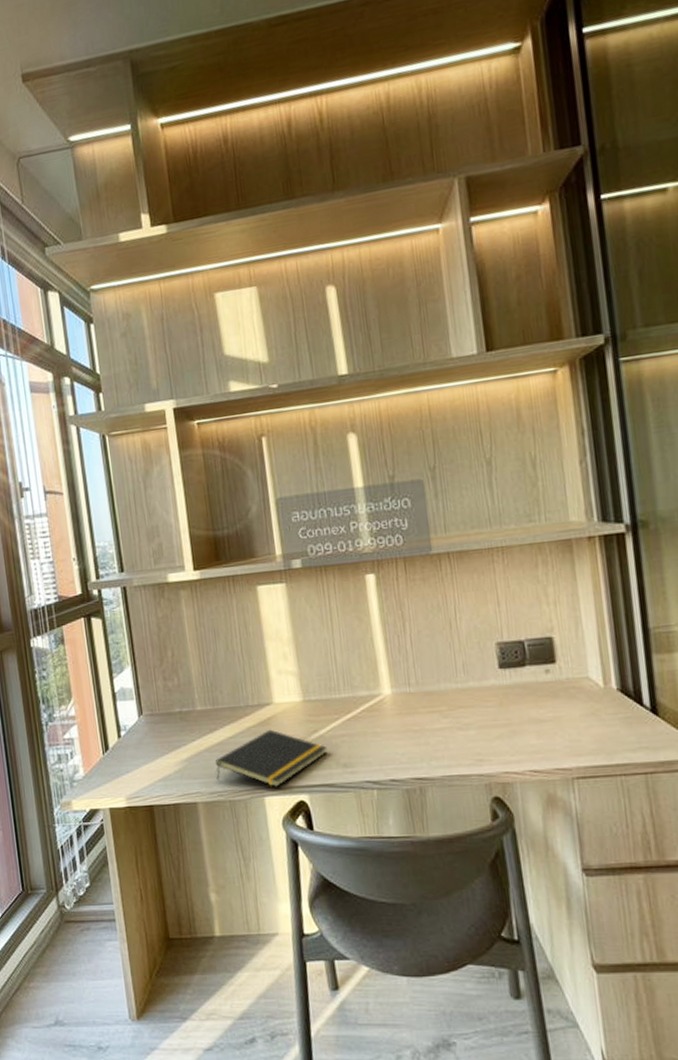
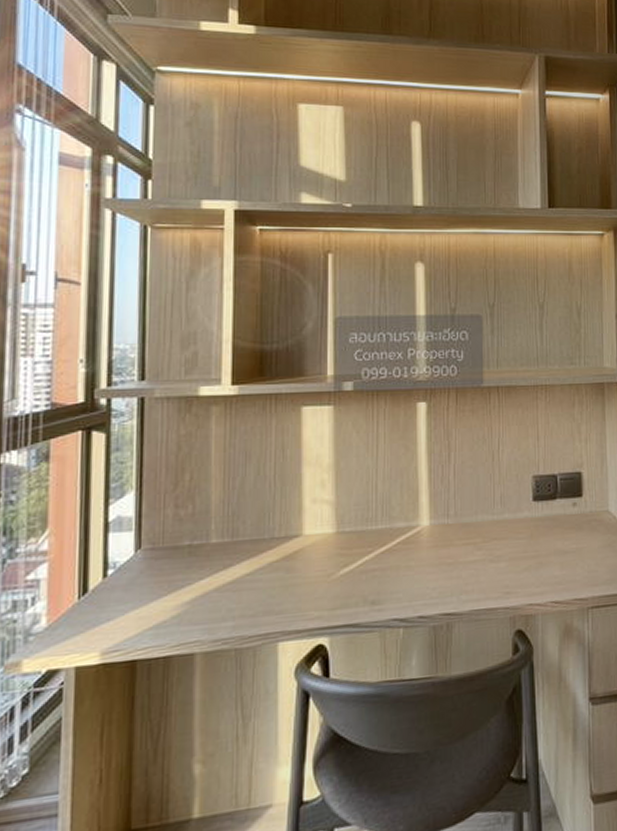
notepad: present [216,729,327,787] -> none [223,564,356,631]

